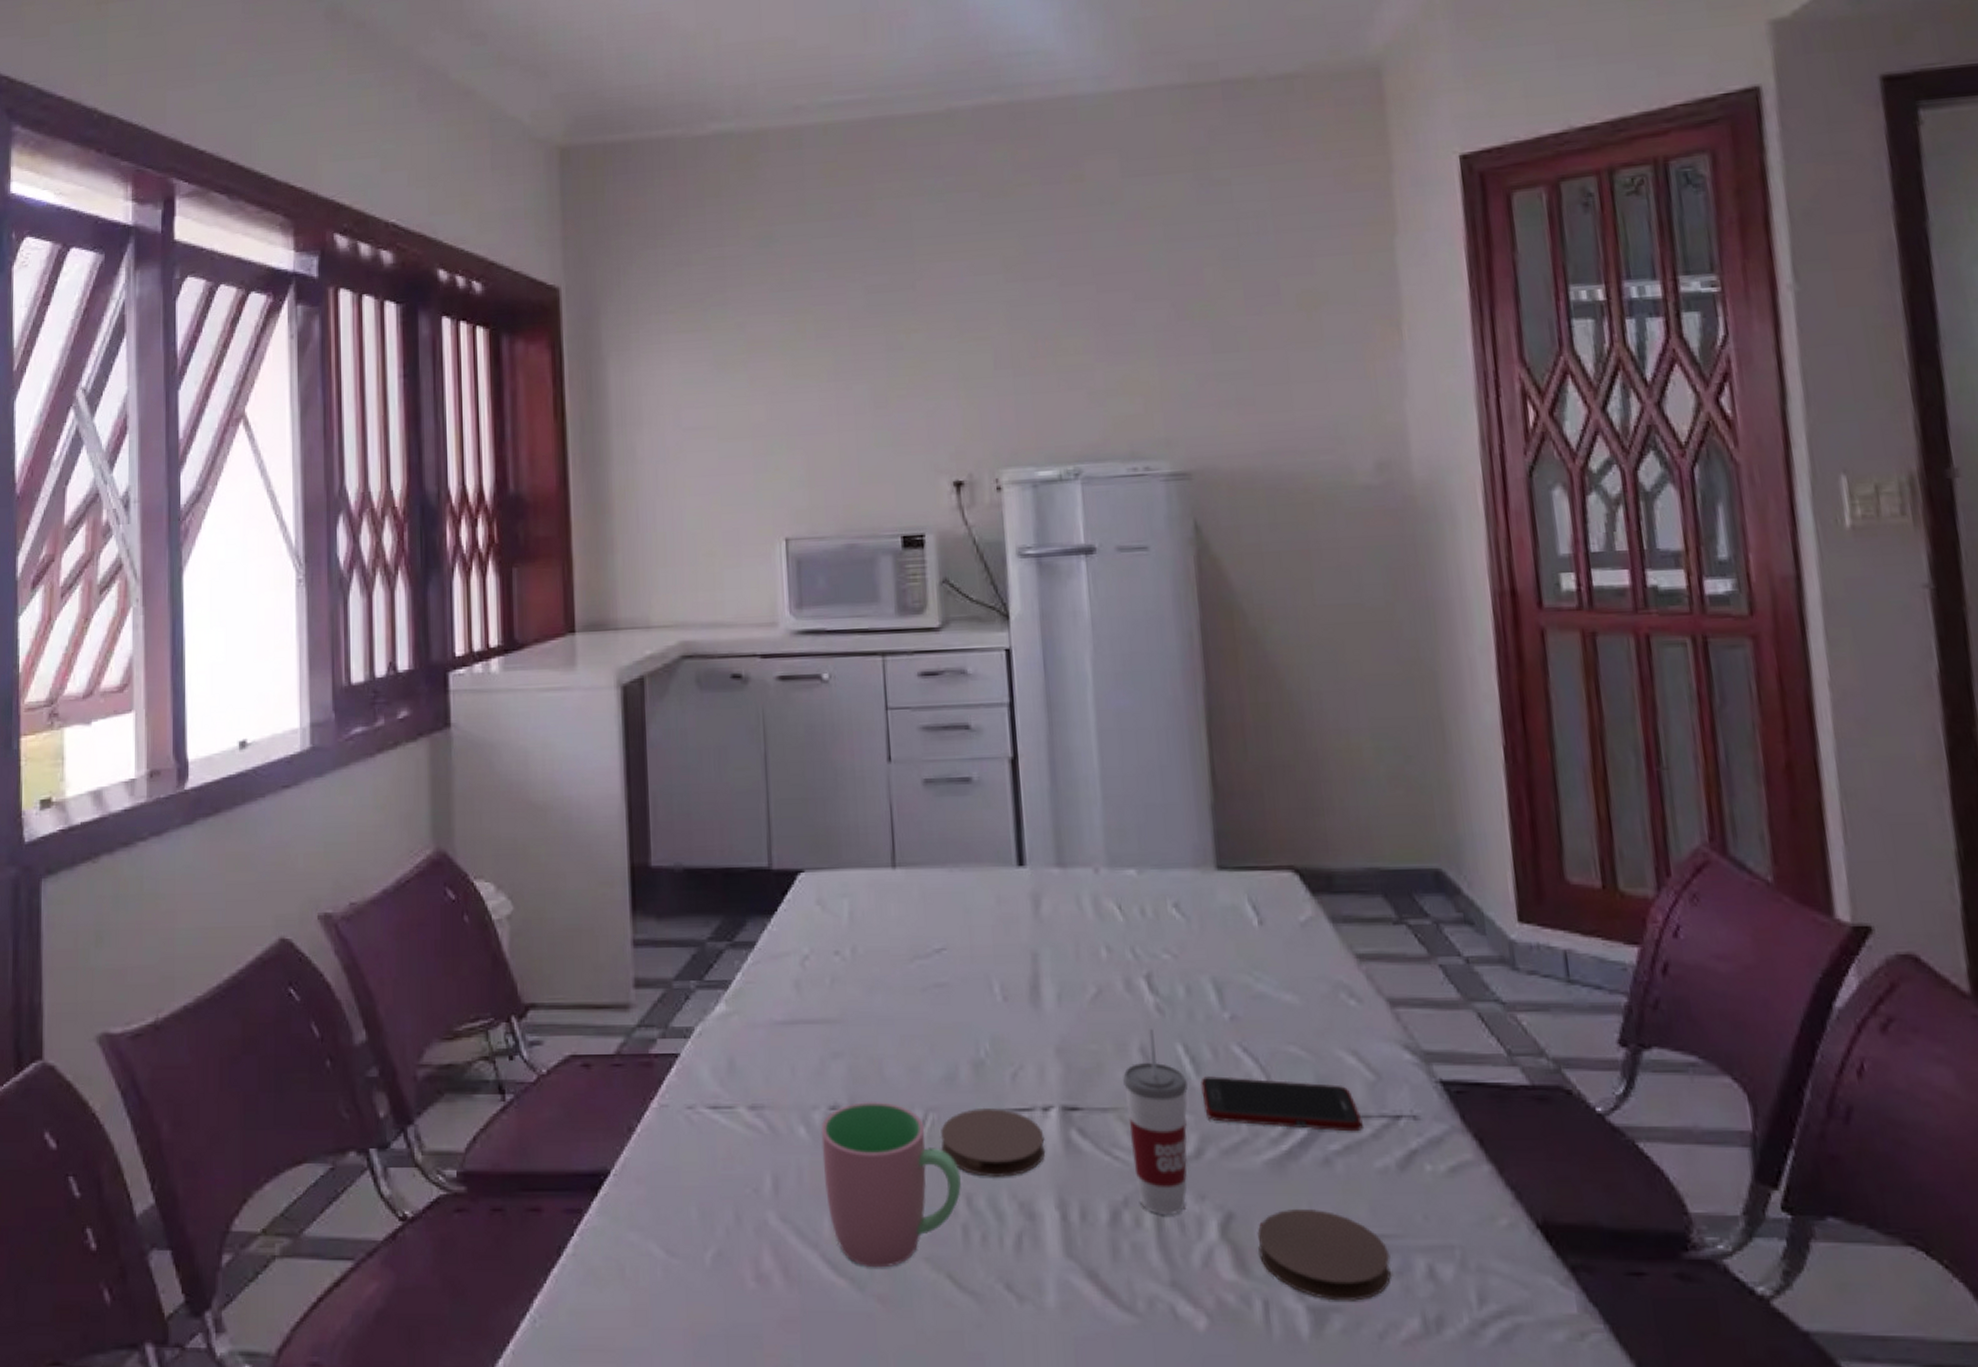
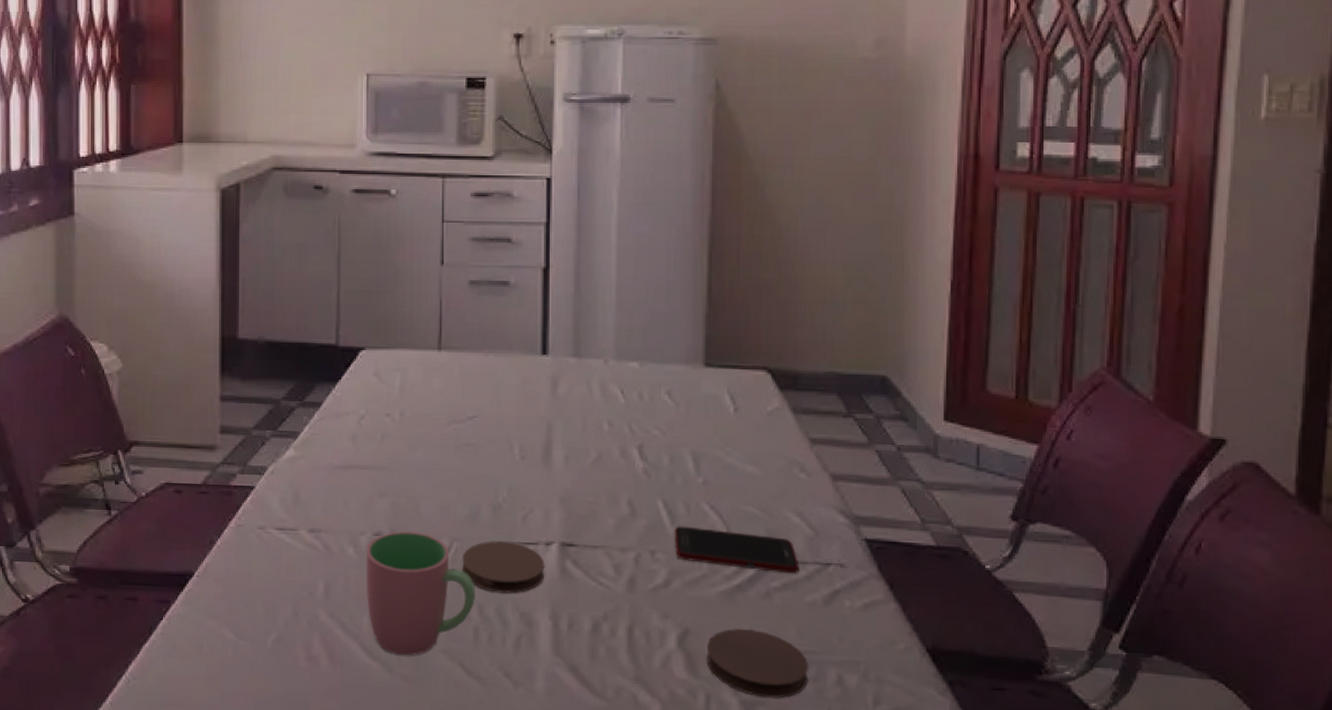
cup: present [1123,1029,1188,1214] -> none [612,487,663,628]

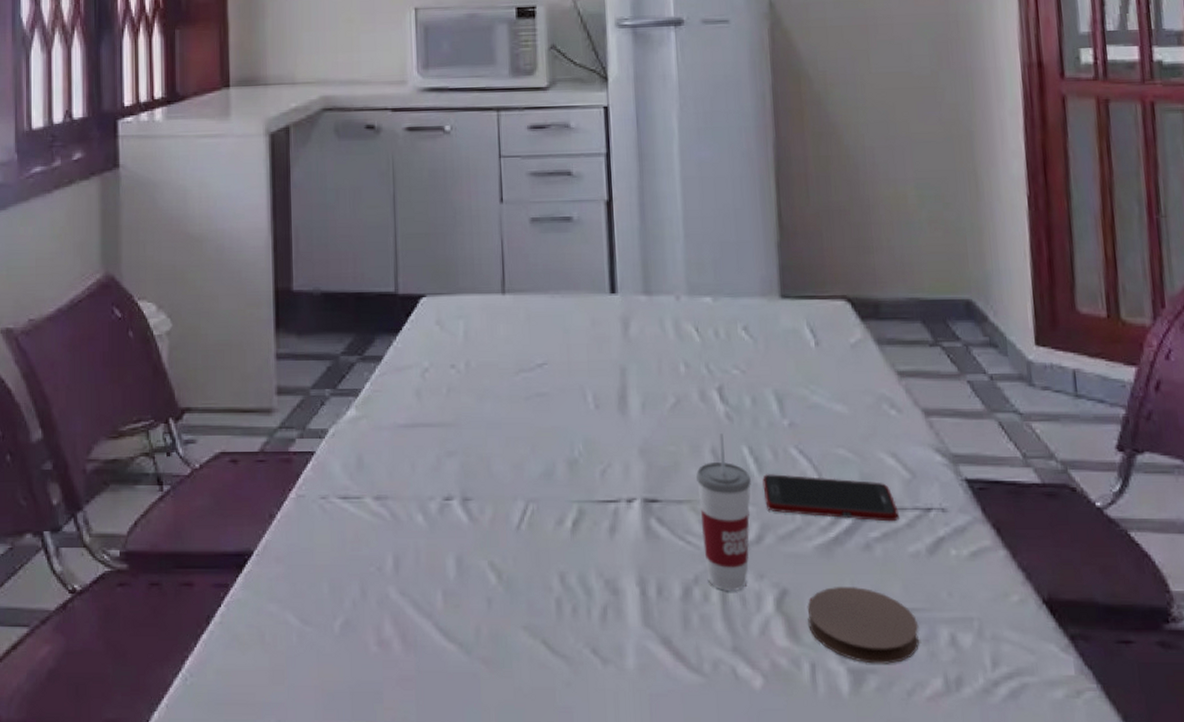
cup: present [366,530,475,656] -> none [436,493,556,635]
coaster: present [461,540,545,594] -> none [538,499,629,558]
cup: none [612,487,663,628] -> present [696,434,751,591]

